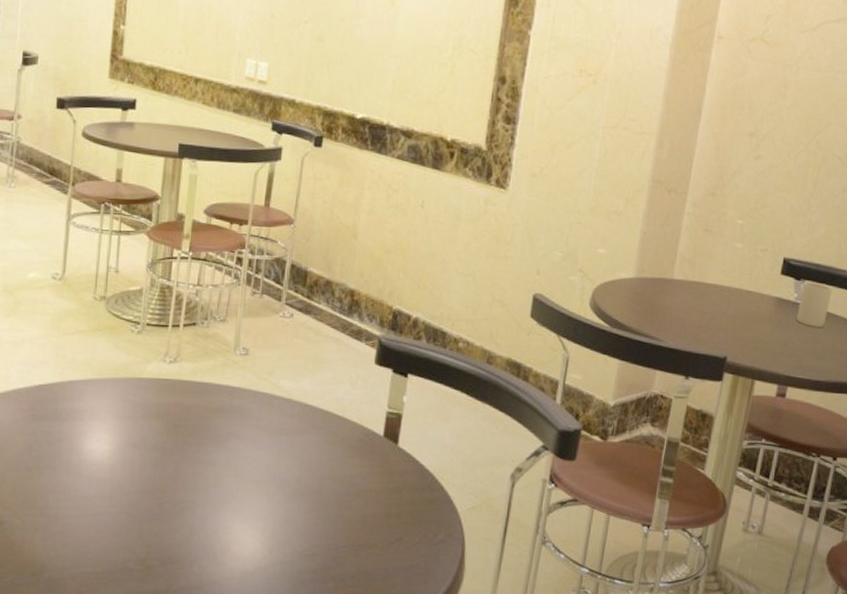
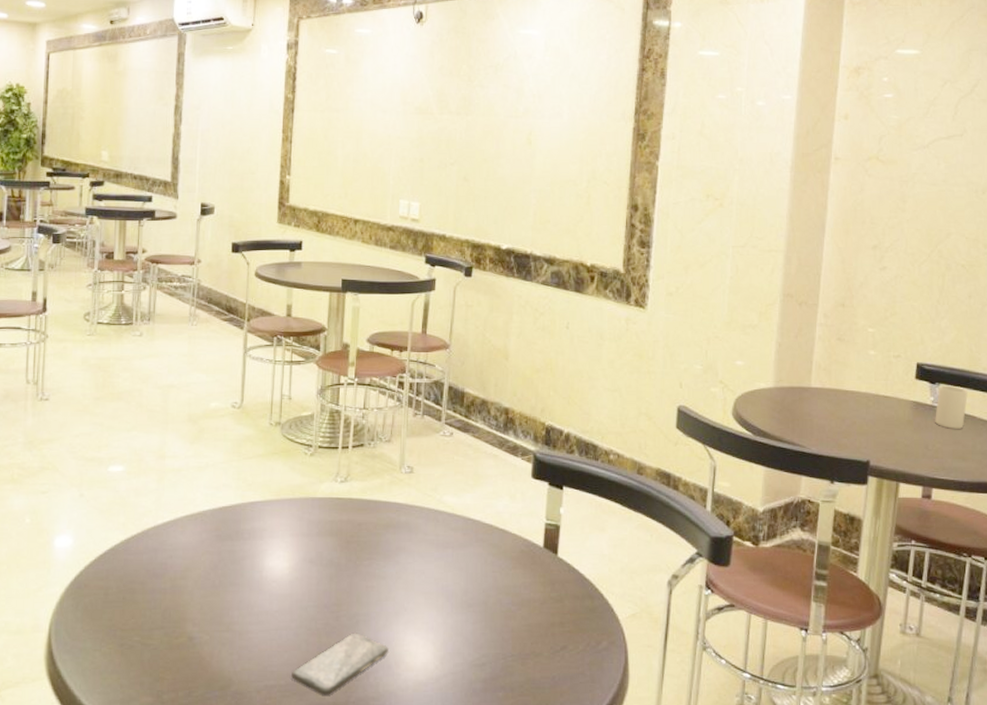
smartphone: none [109,520,214,583] -> present [292,633,388,695]

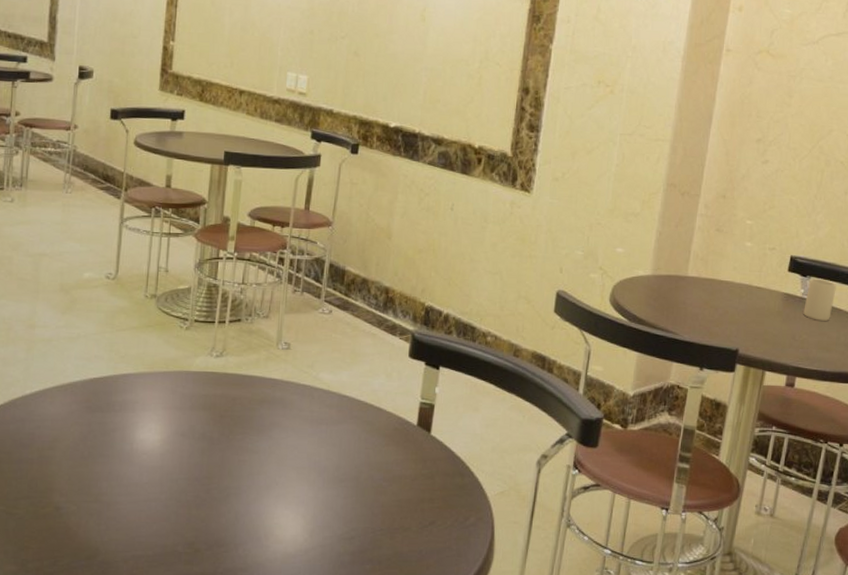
smartphone: present [292,633,388,695] -> none [160,505,258,566]

